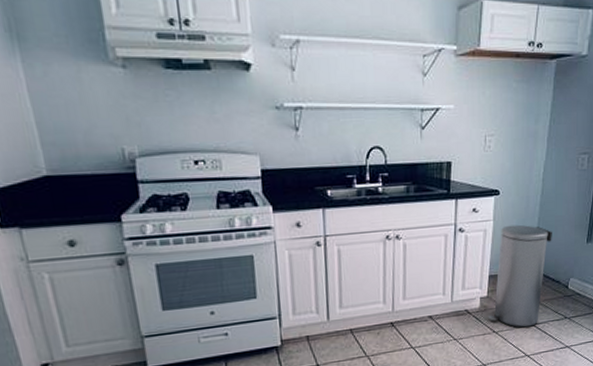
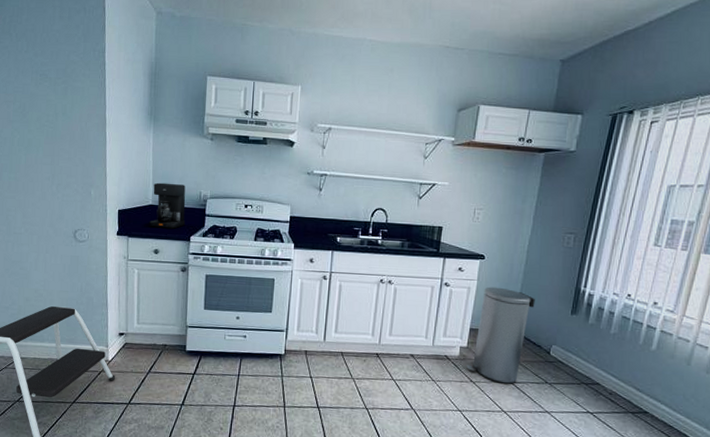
coffee maker: none [43,139,109,209] -> present [149,182,186,229]

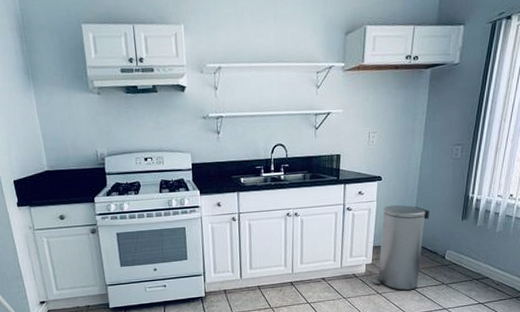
coffee maker: present [149,182,186,229] -> none [45,145,87,193]

